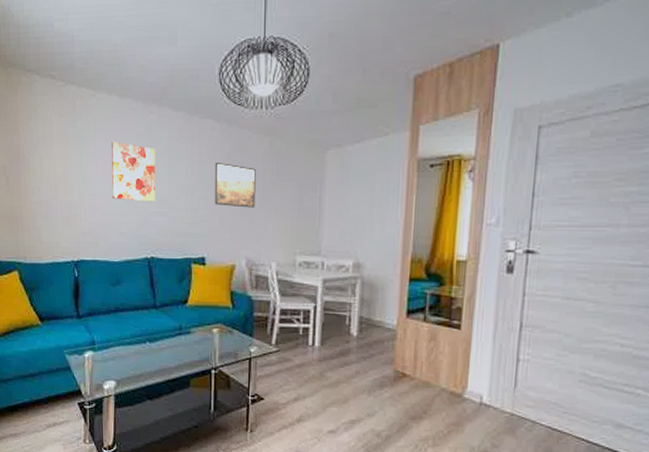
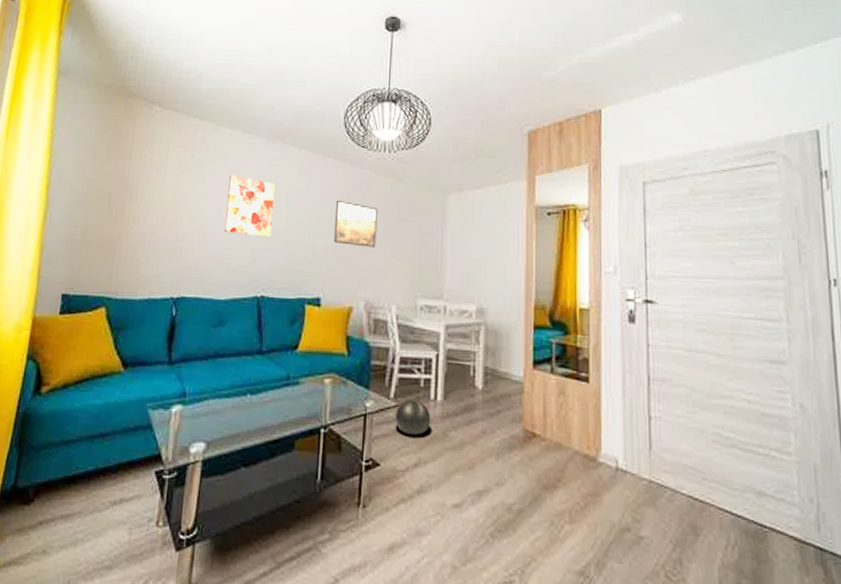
decorative ball: none [276,345,309,376] -> present [394,398,431,436]

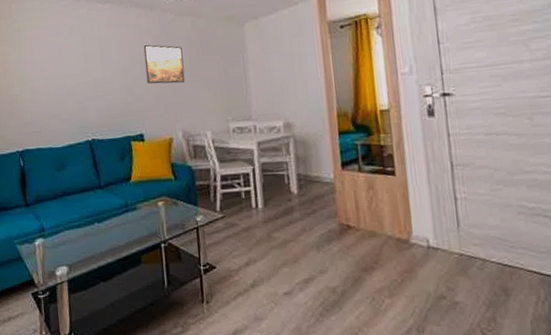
wall art: present [225,174,276,238] -> none [47,36,91,89]
decorative ball: present [394,398,431,436] -> none [223,209,256,240]

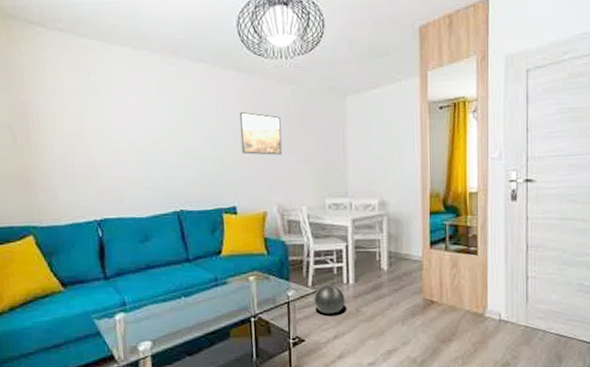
decorative ball: none [223,209,256,240] -> present [314,284,345,314]

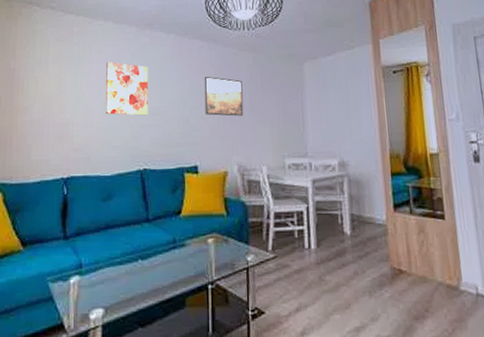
wall art: none [130,94,181,155] -> present [106,61,149,116]
decorative ball: present [314,284,345,314] -> none [274,249,307,283]

